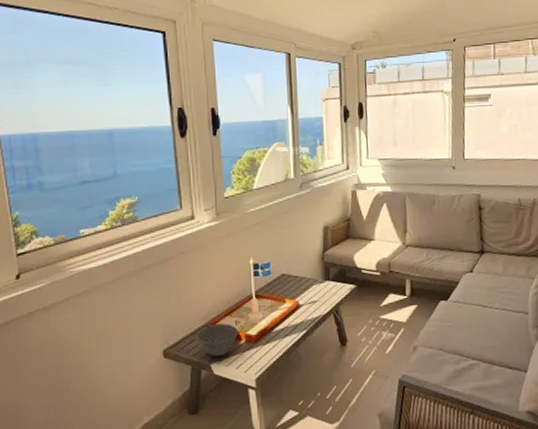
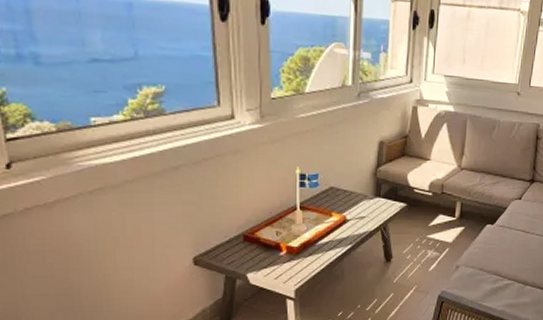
bowl: present [196,323,239,357] -> none [232,234,279,267]

